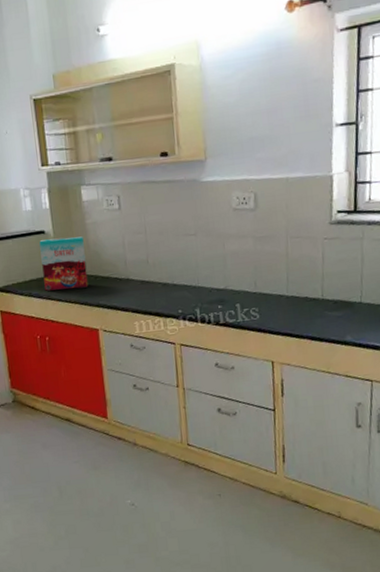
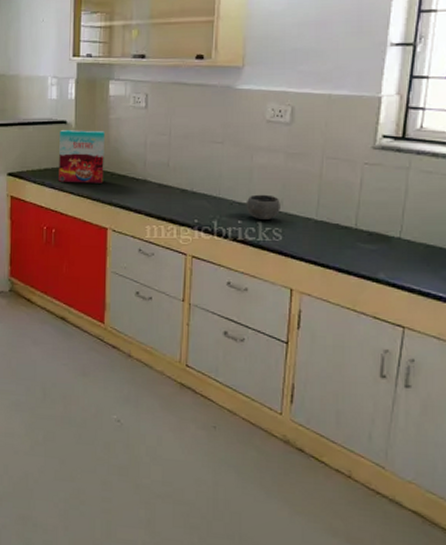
bowl: none [223,278,255,302] -> present [246,194,280,220]

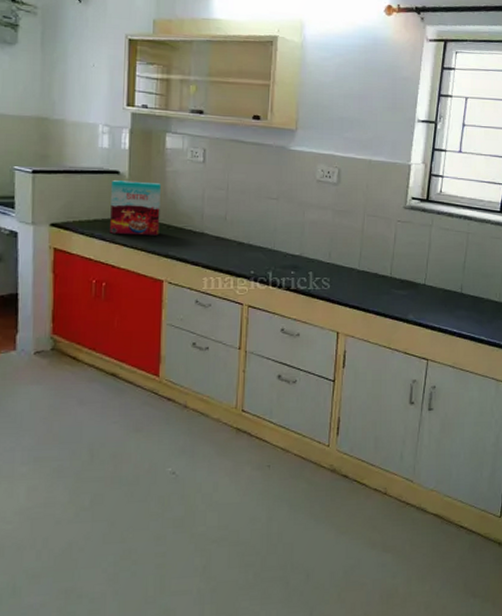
bowl: present [246,194,280,220] -> none [298,247,329,270]

